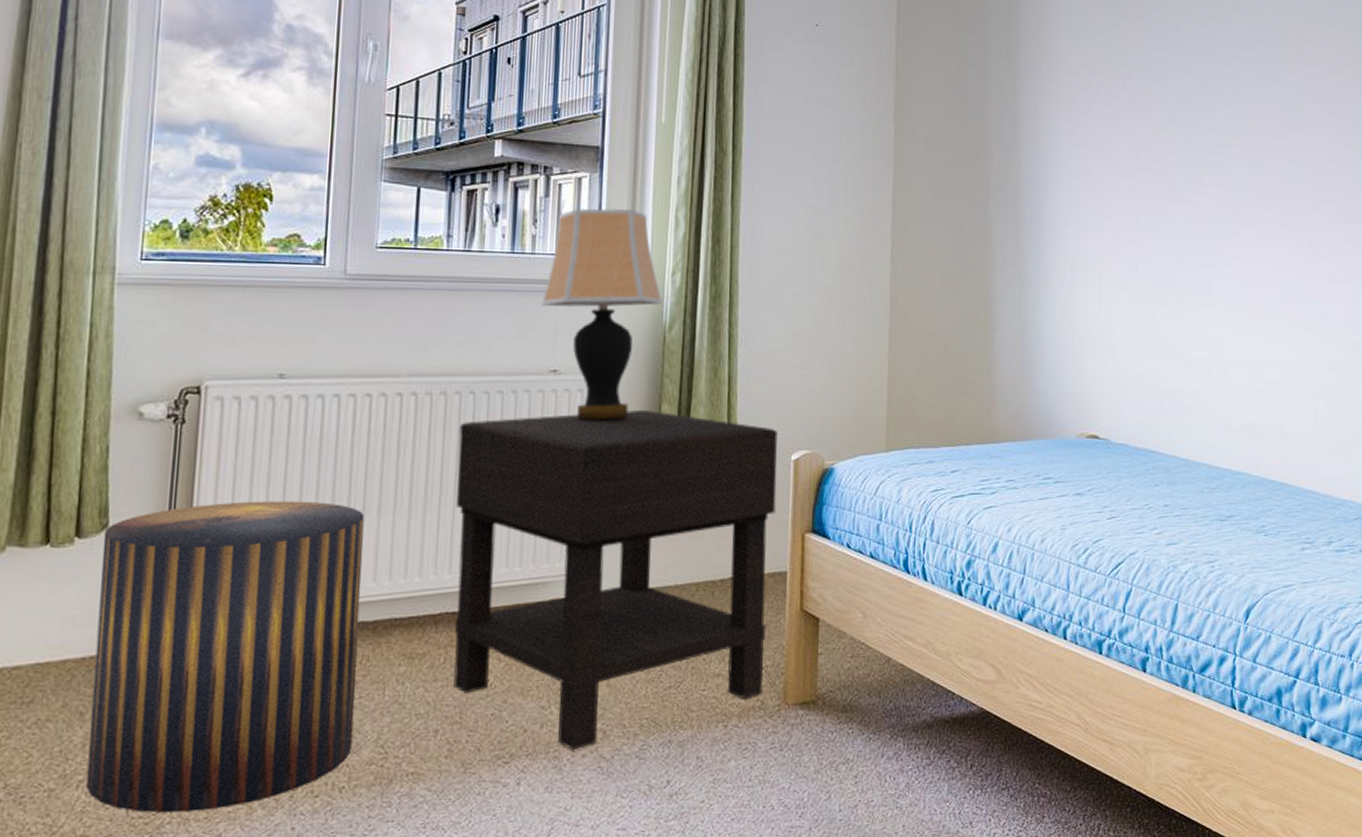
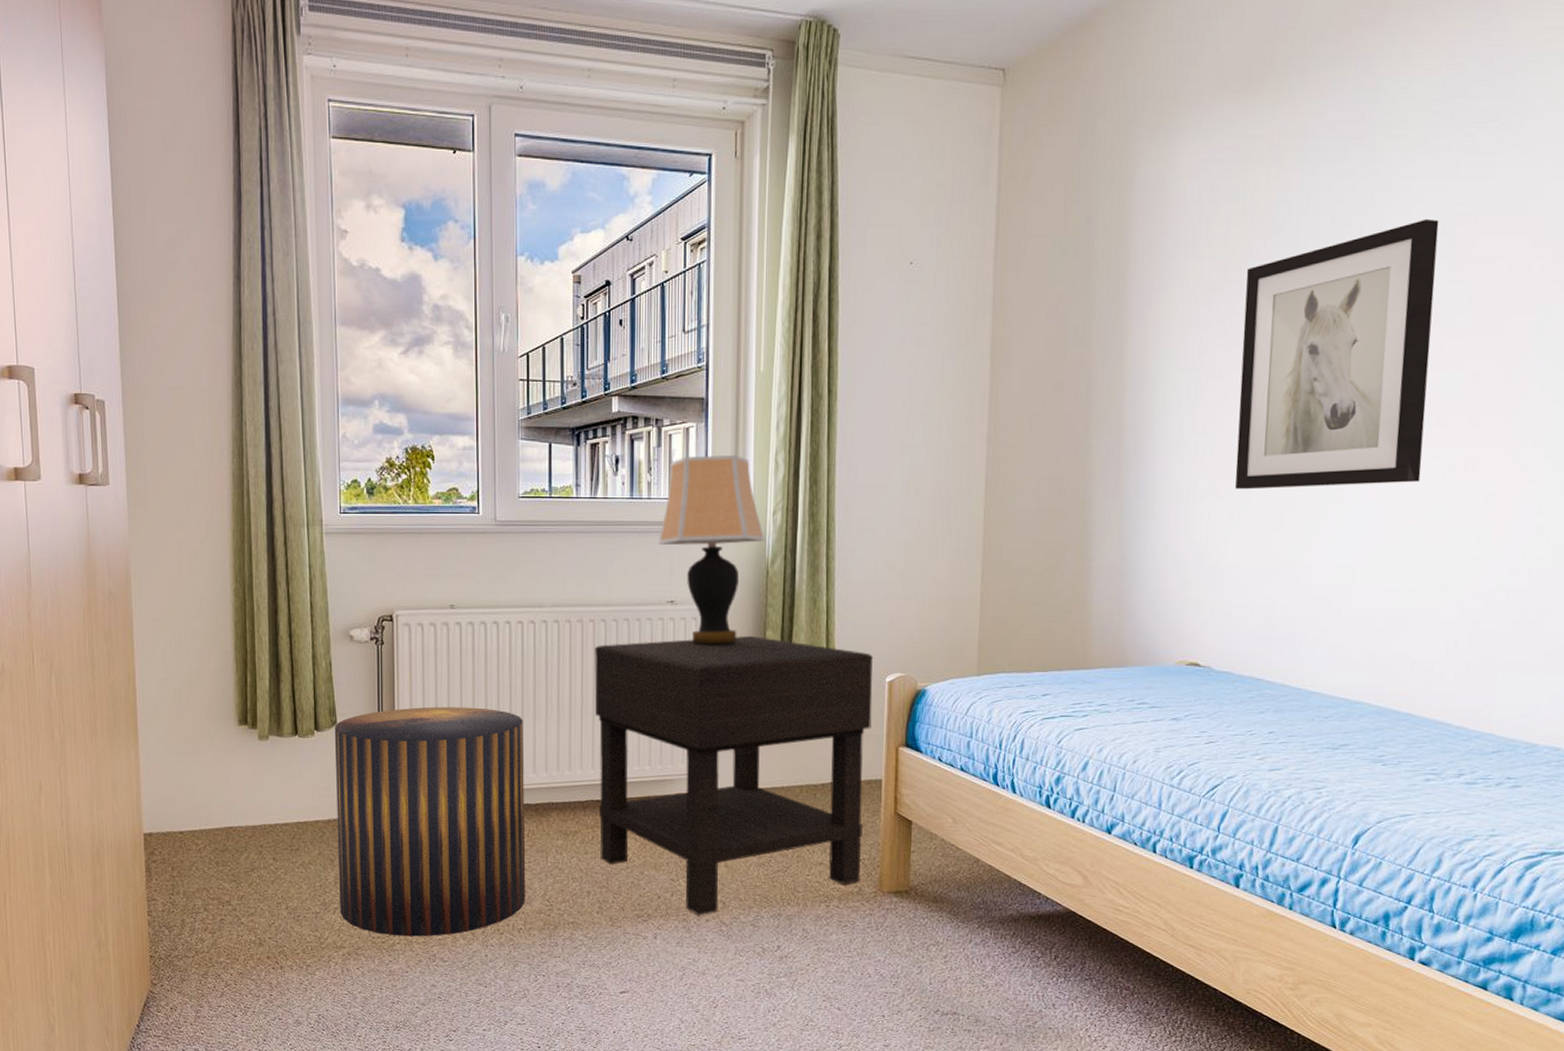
wall art: none [1121,26,1276,263] -> present [1235,218,1439,490]

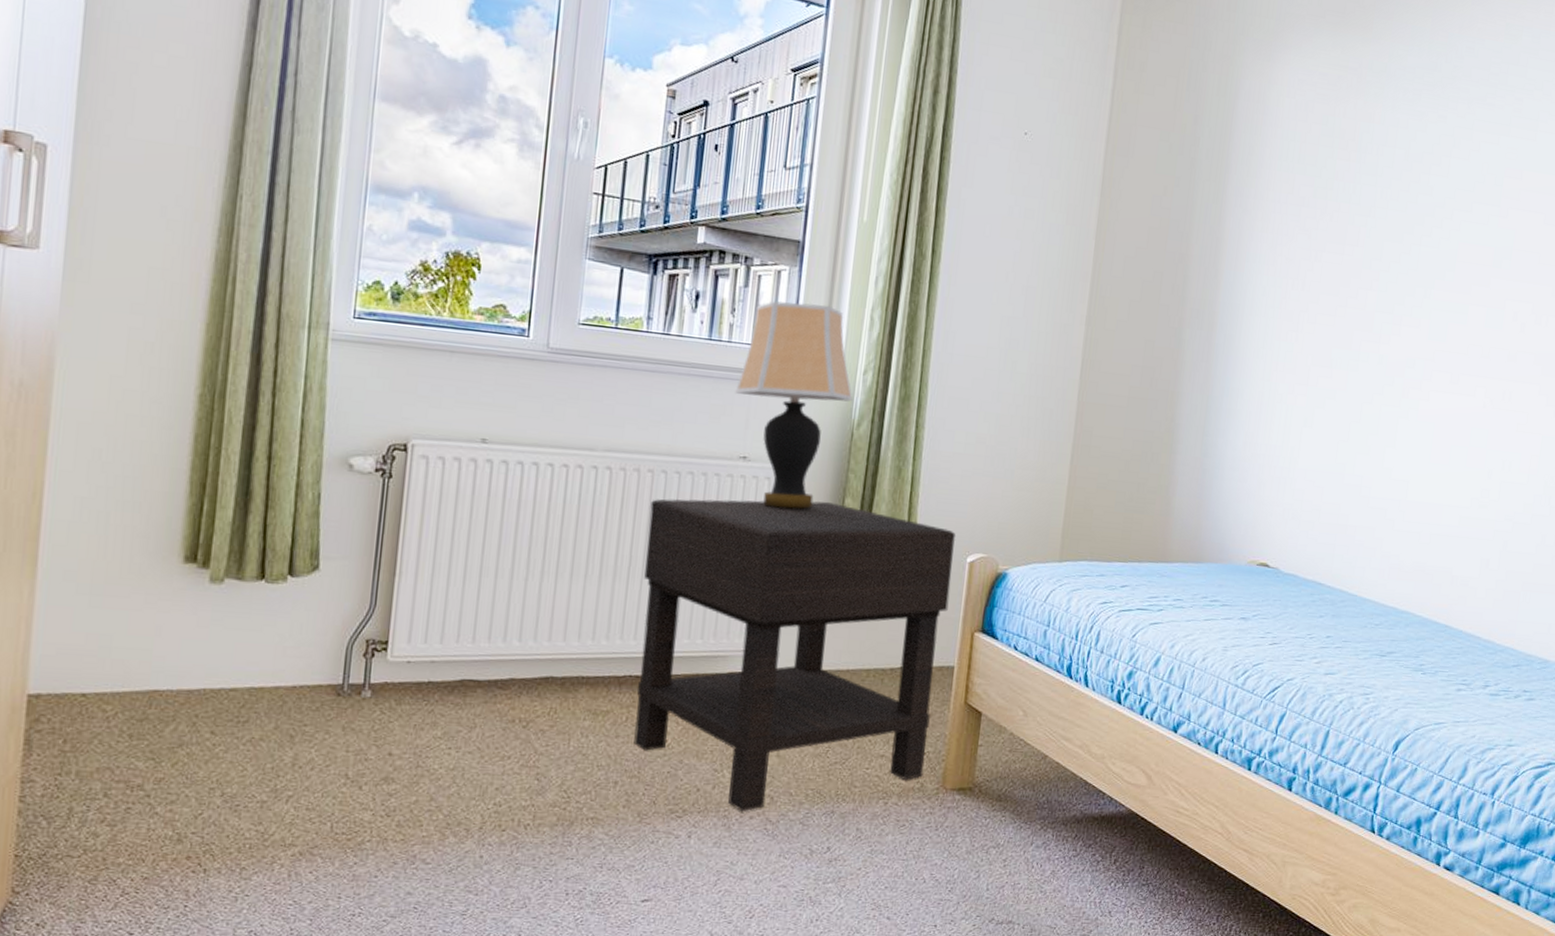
stool: present [334,706,526,937] -> none [295,555,557,833]
wall art: present [1235,218,1439,490] -> none [1310,167,1492,407]

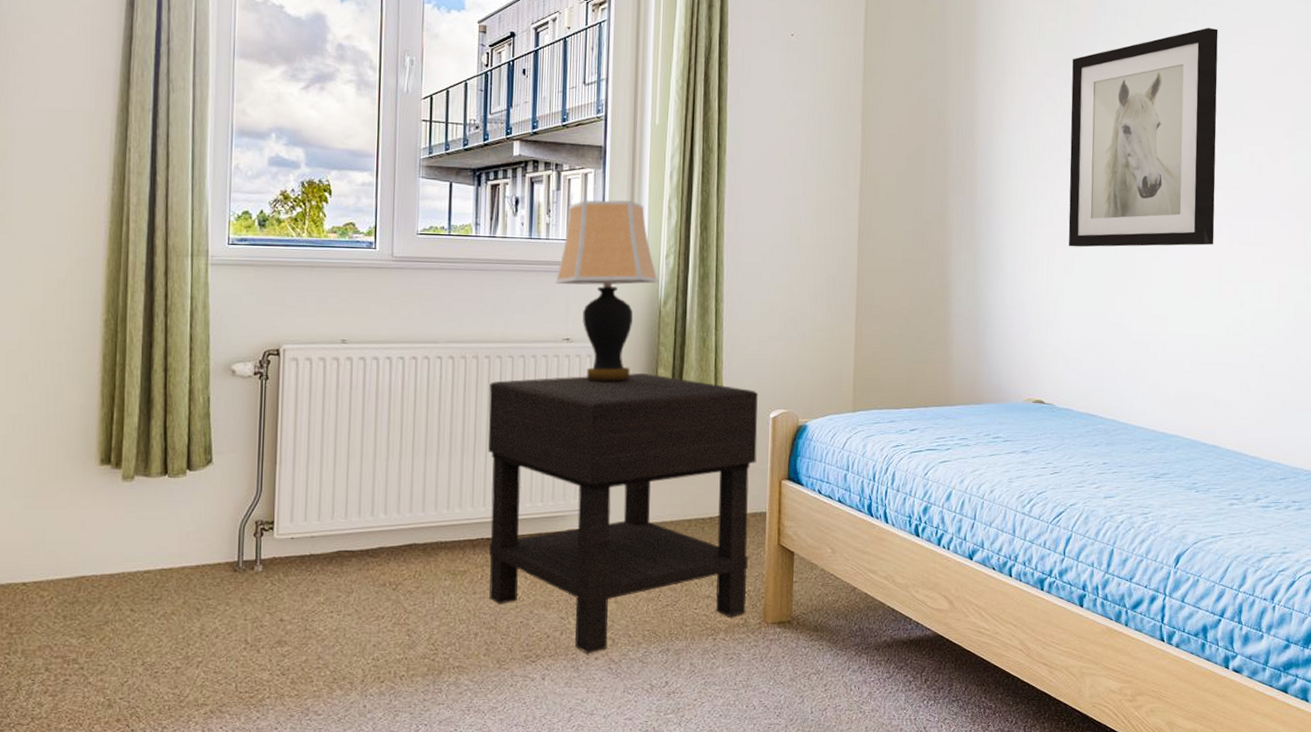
wall art: none [1310,167,1492,407] -> present [1068,27,1218,247]

